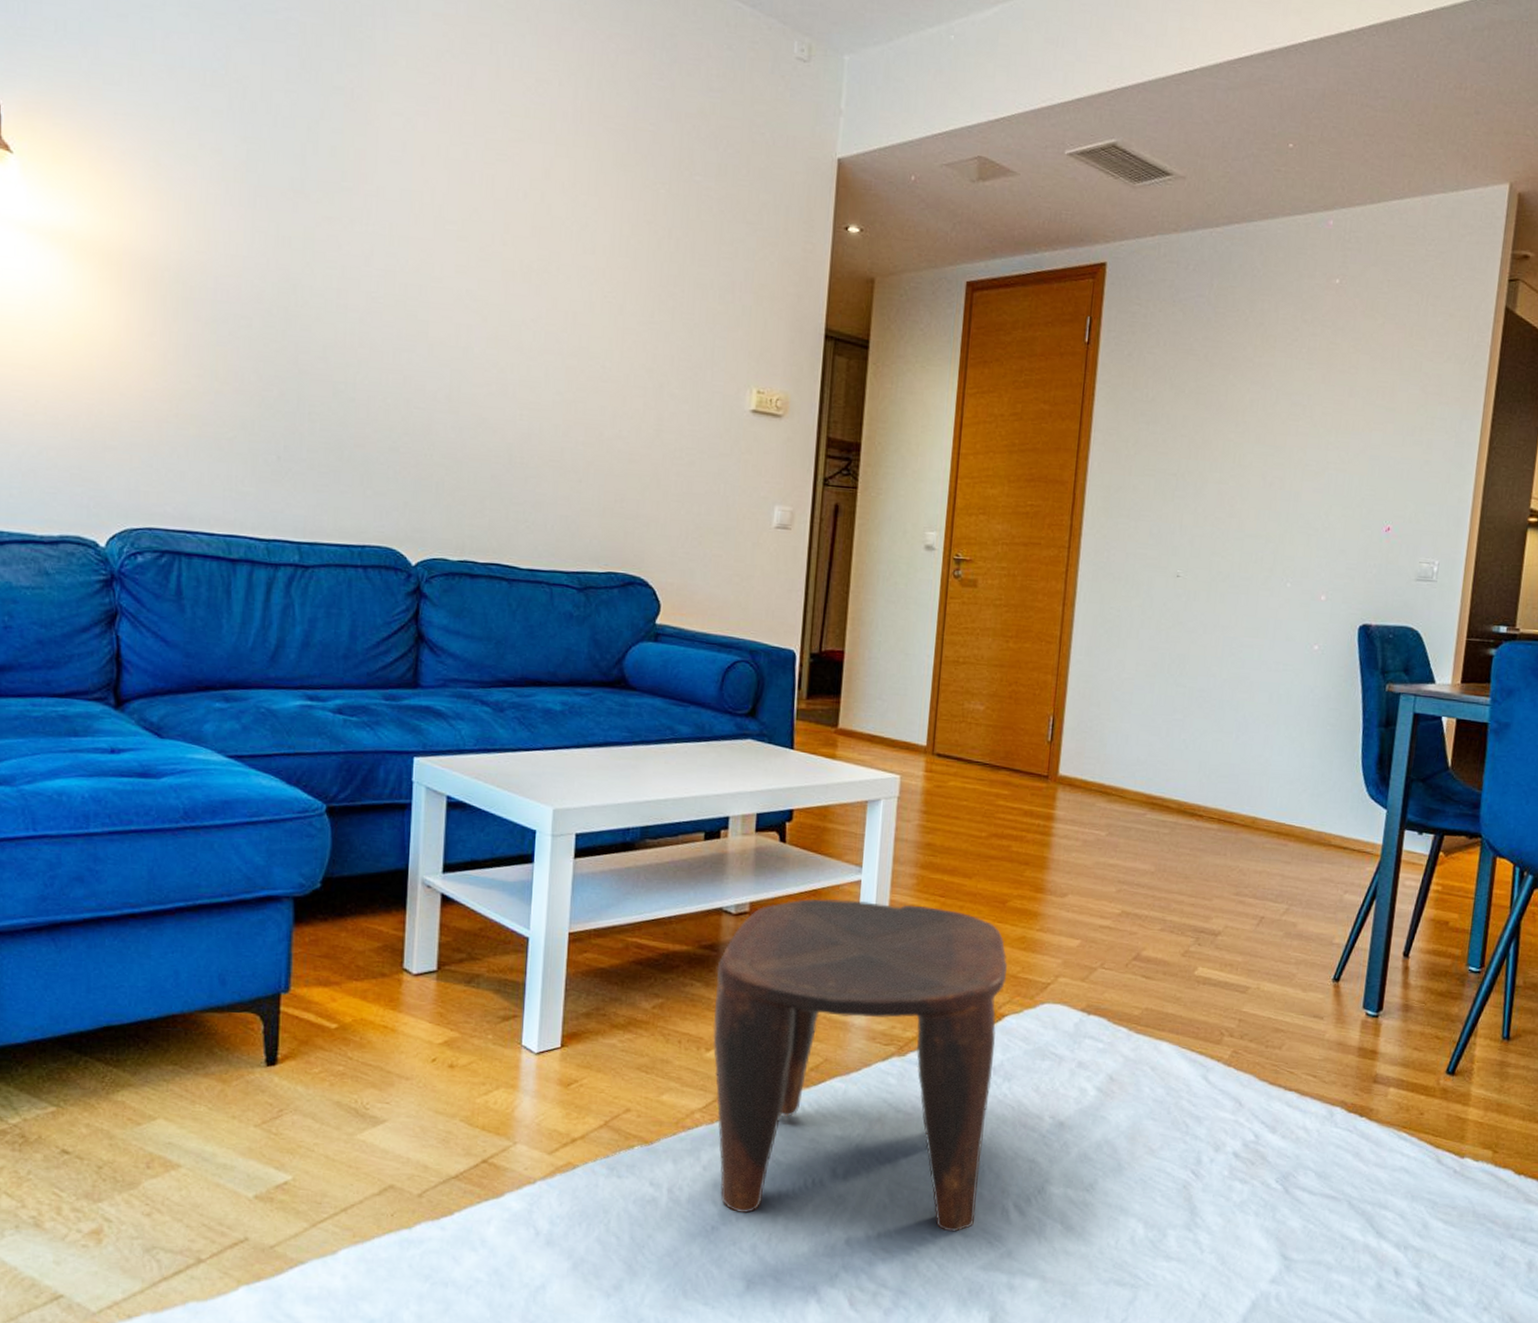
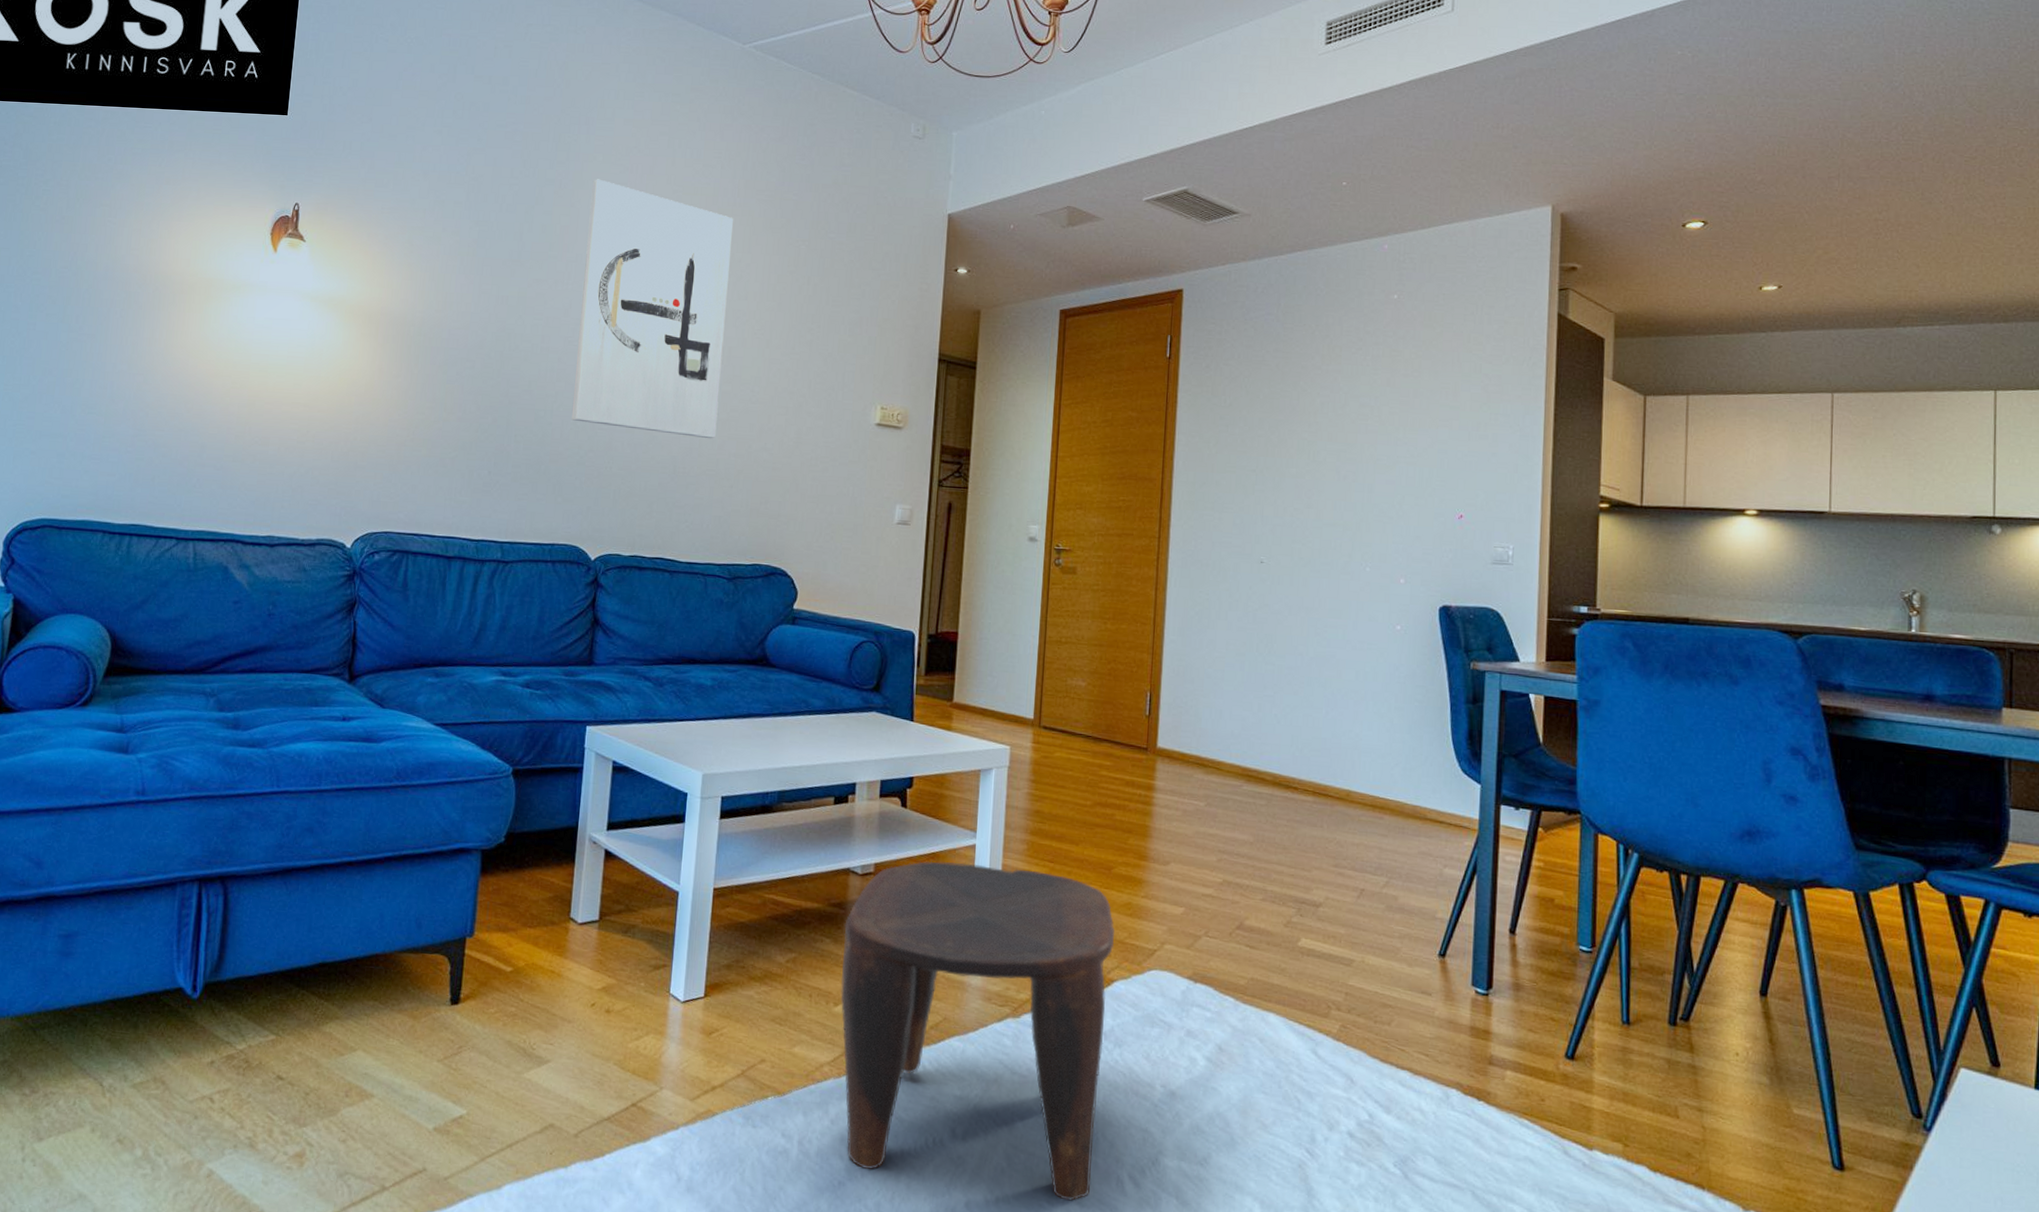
wall art: none [379,90,576,424] -> present [571,179,734,439]

